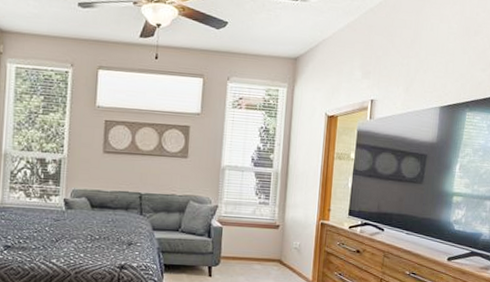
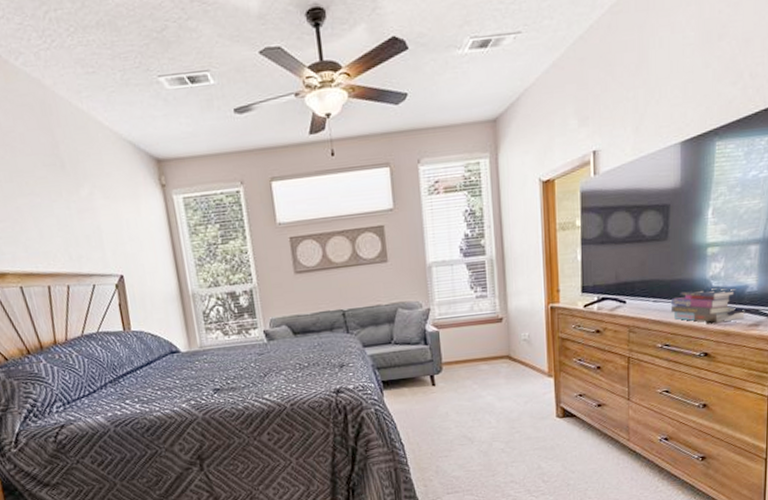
books: none [419,229,479,262] -> present [670,288,745,324]

